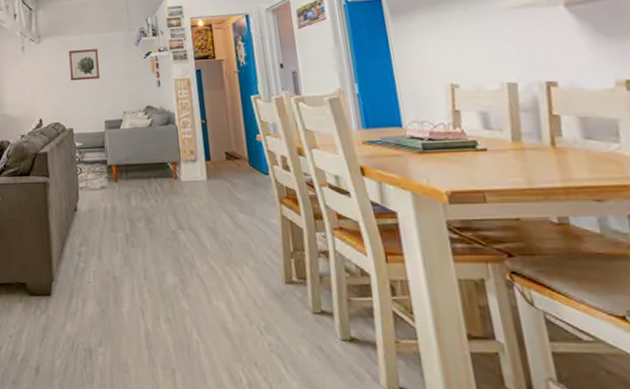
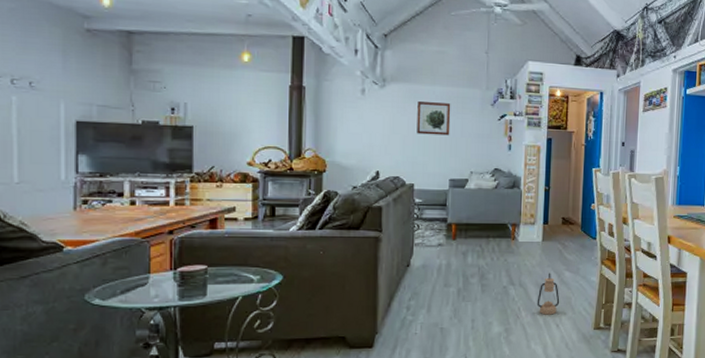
lantern: none [211,215,238,265] -> present [536,272,560,315]

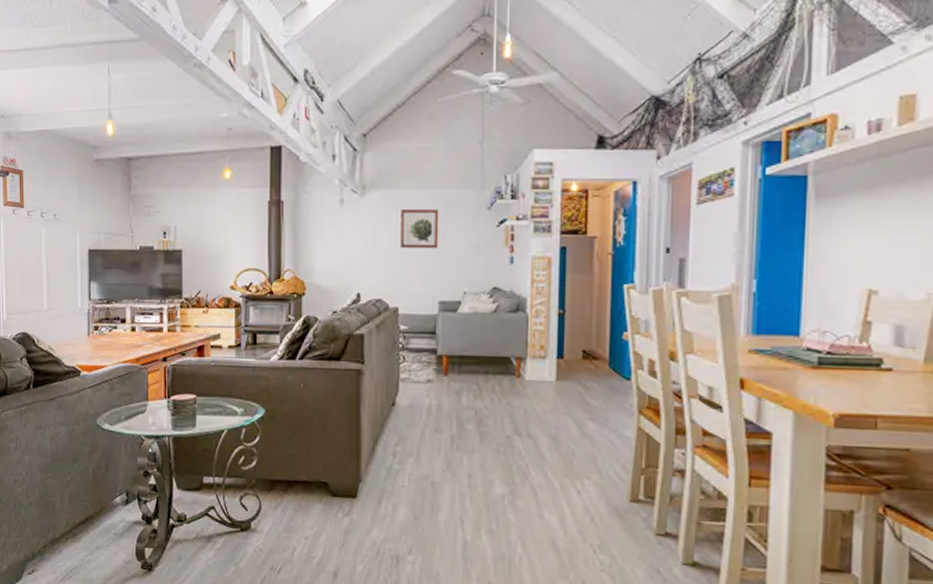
lantern: present [536,272,560,315] -> none [550,422,582,478]

